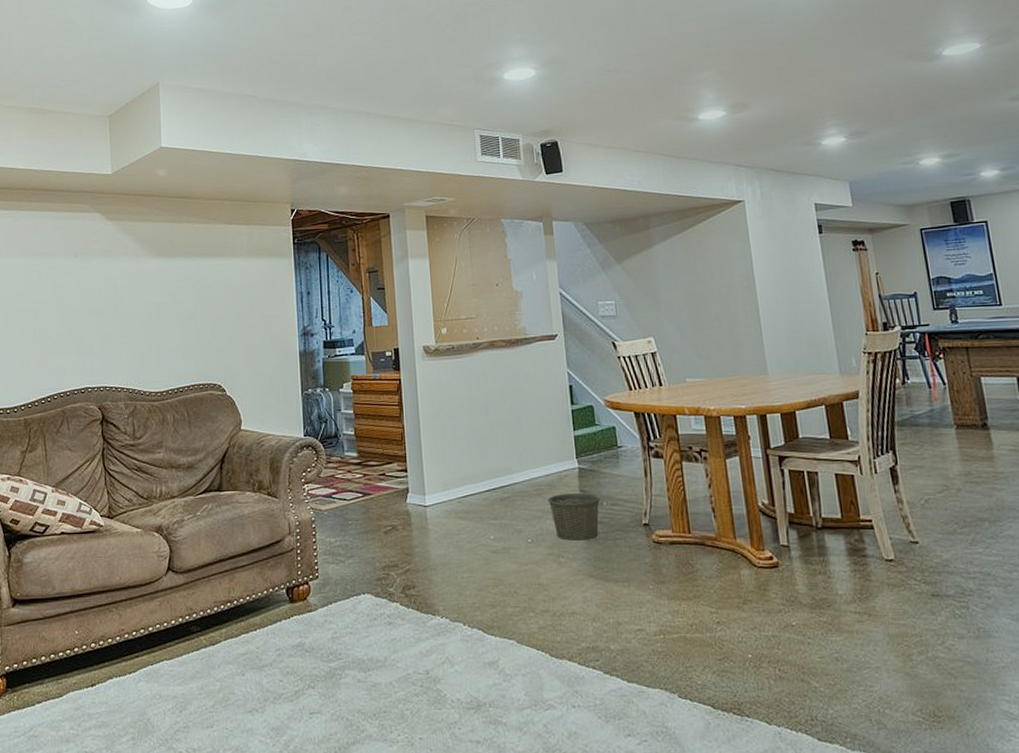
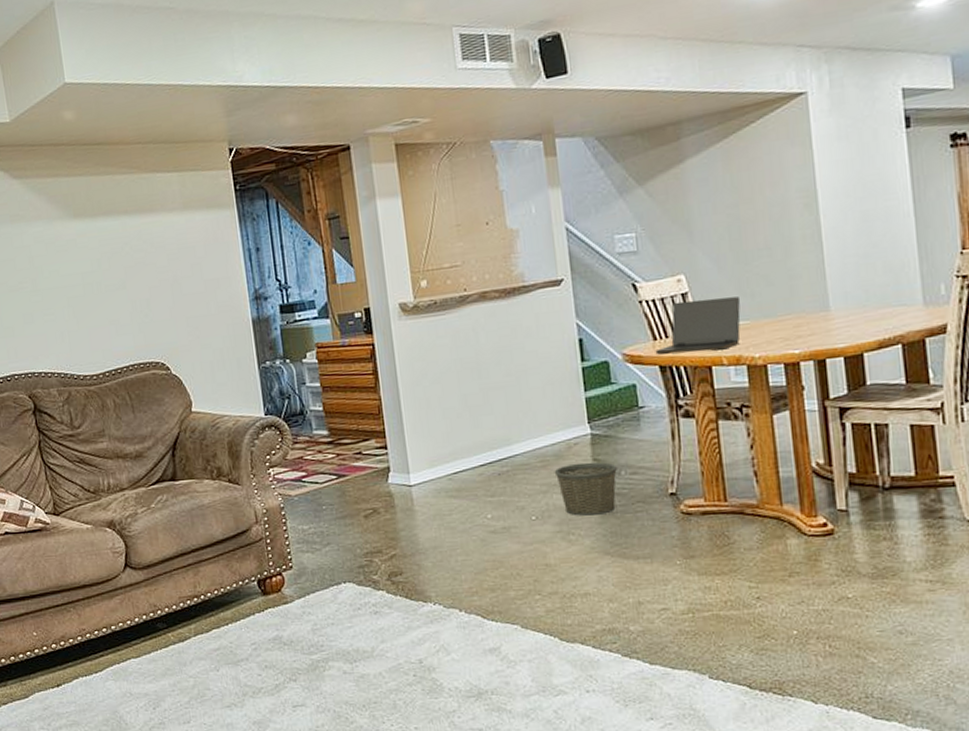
laptop: none [631,358,699,403] -> present [655,297,741,355]

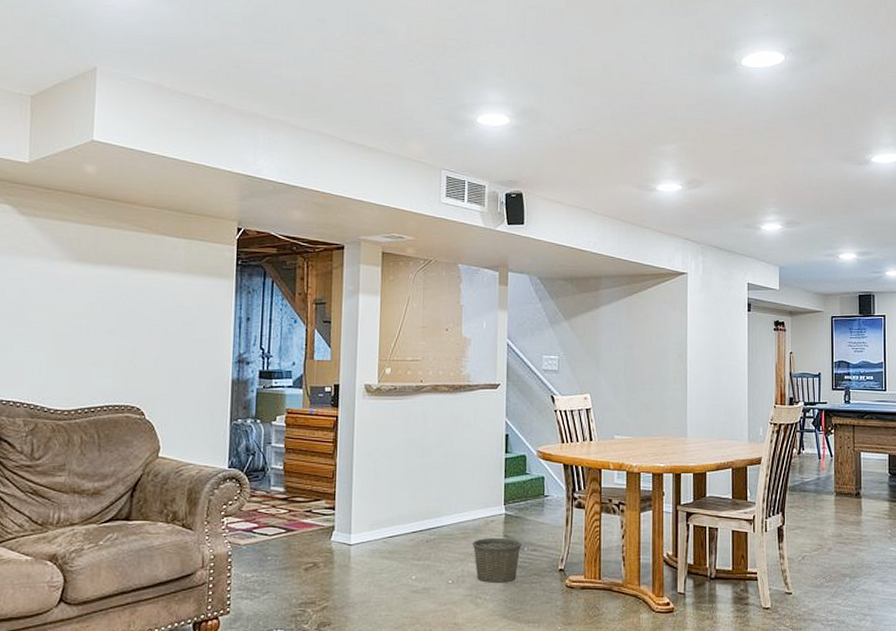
laptop: present [655,297,741,355] -> none [562,415,626,457]

